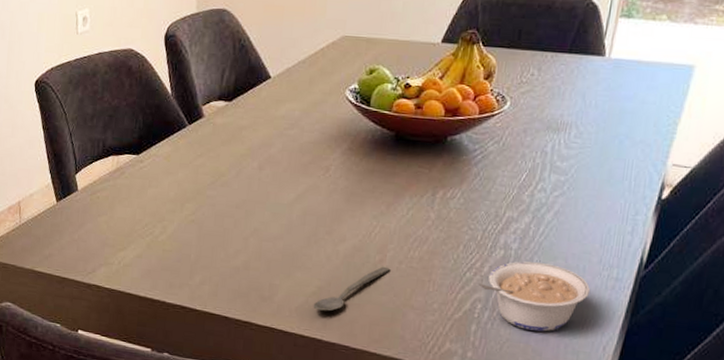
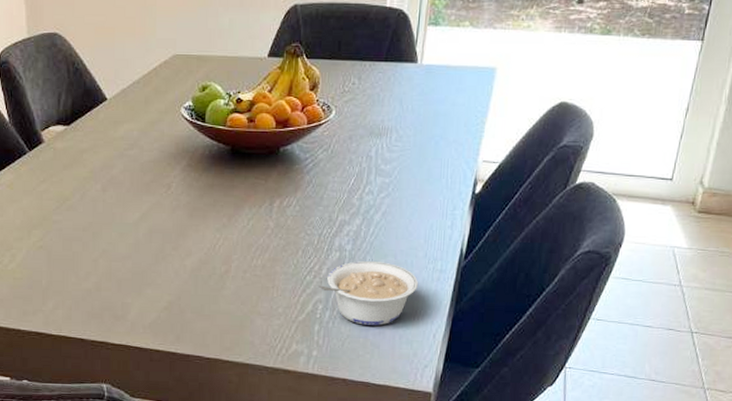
spoon: present [313,266,390,312] -> none [165,276,235,325]

